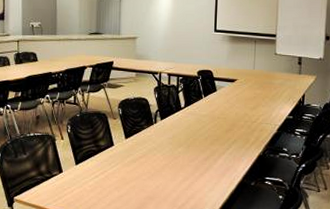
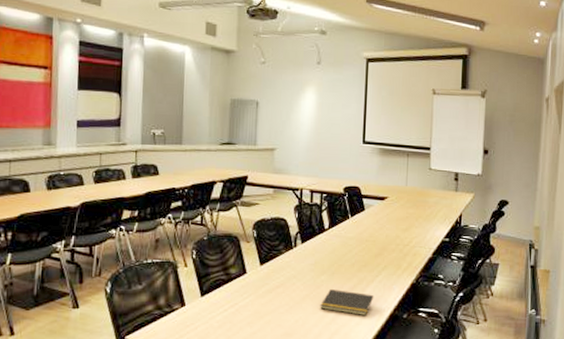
notepad: none [178,160,225,183] -> present [320,289,374,315]

